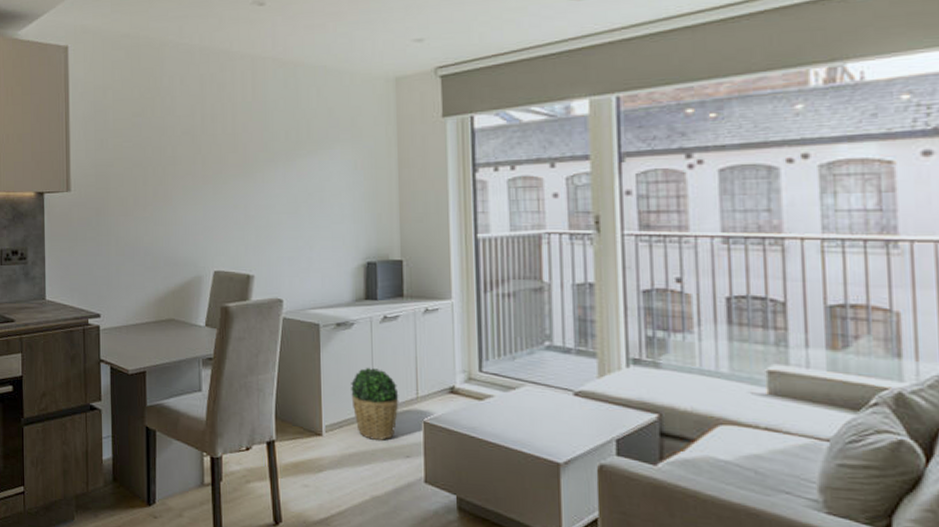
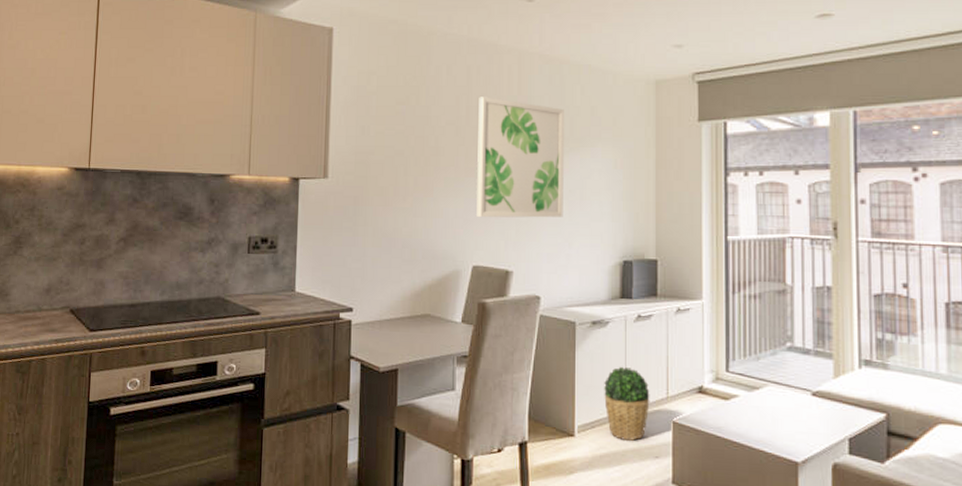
wall art: none [213,104,303,224] -> present [476,97,564,218]

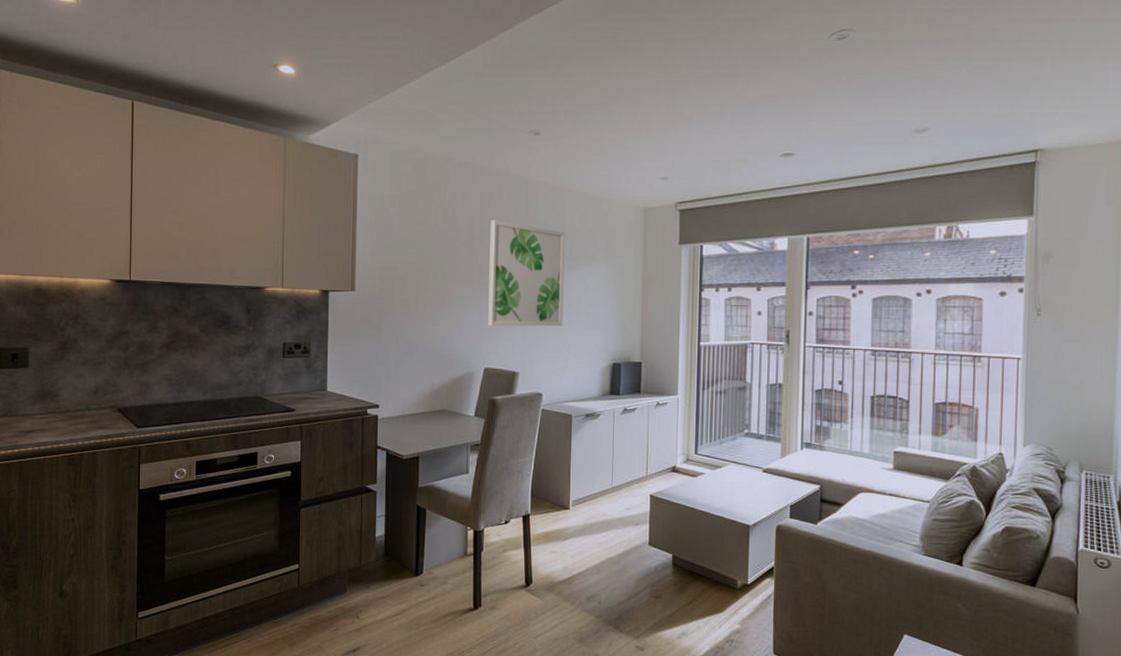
potted plant: present [604,366,650,441] -> none [595,451,633,512]

